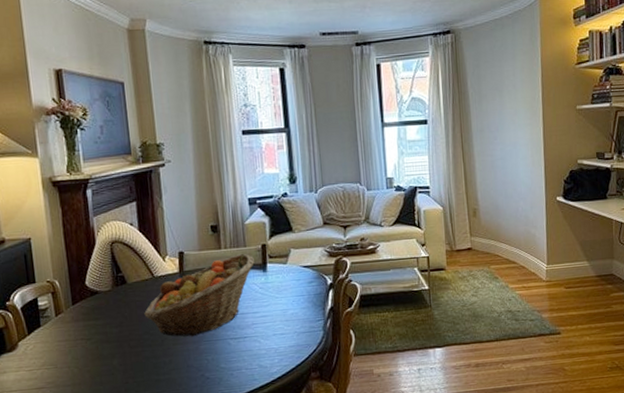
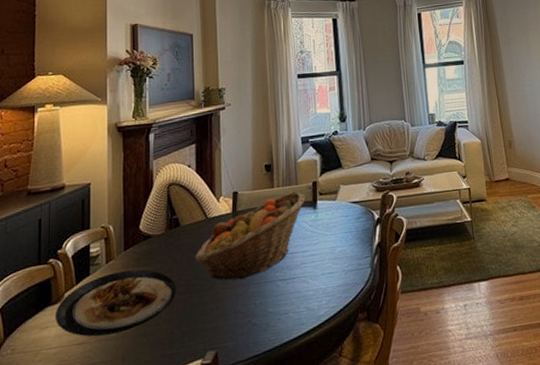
plate: none [11,323,128,383] -> present [54,269,176,337]

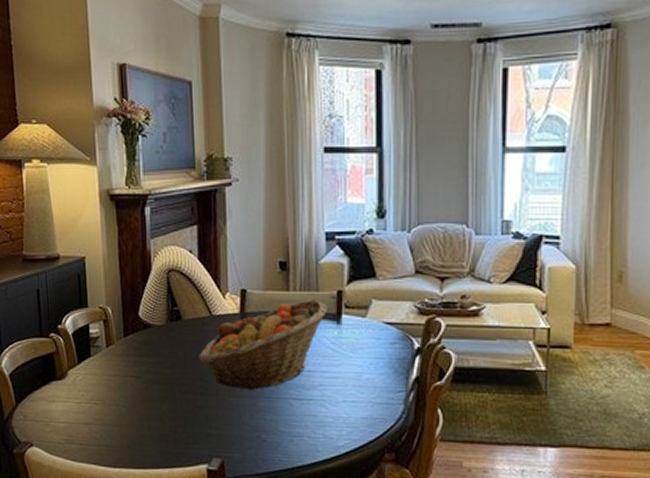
plate: present [54,269,176,337] -> none [60,358,179,421]

